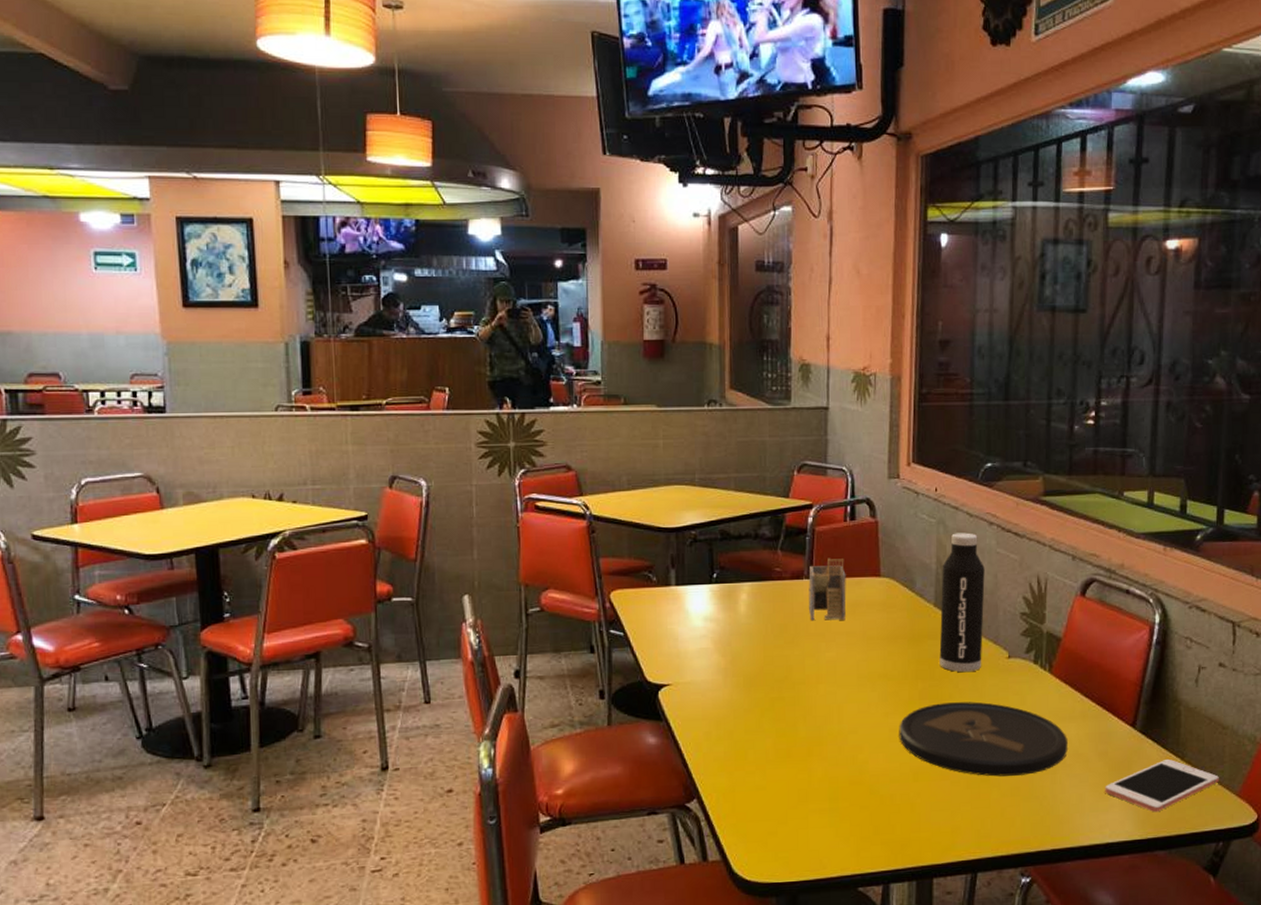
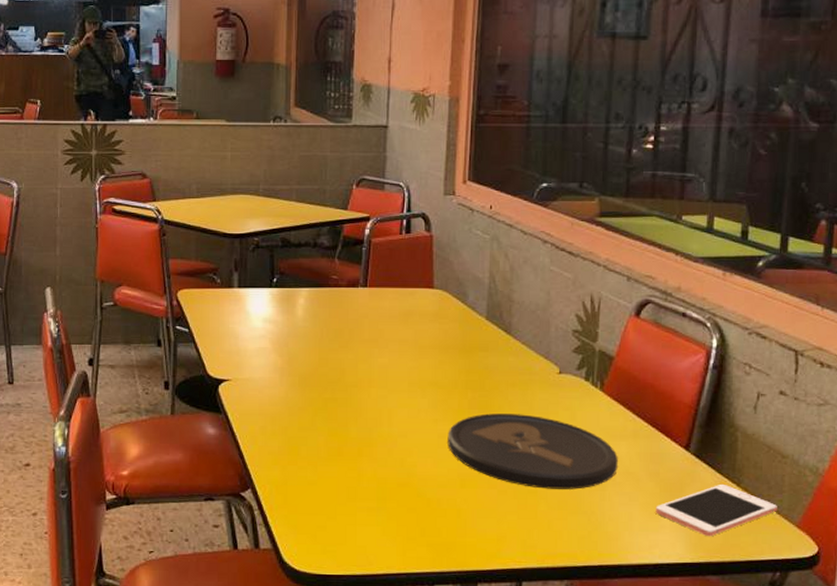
napkin holder: present [808,558,846,621] -> none [363,268,400,328]
water bottle: present [939,532,985,673] -> none [490,249,537,385]

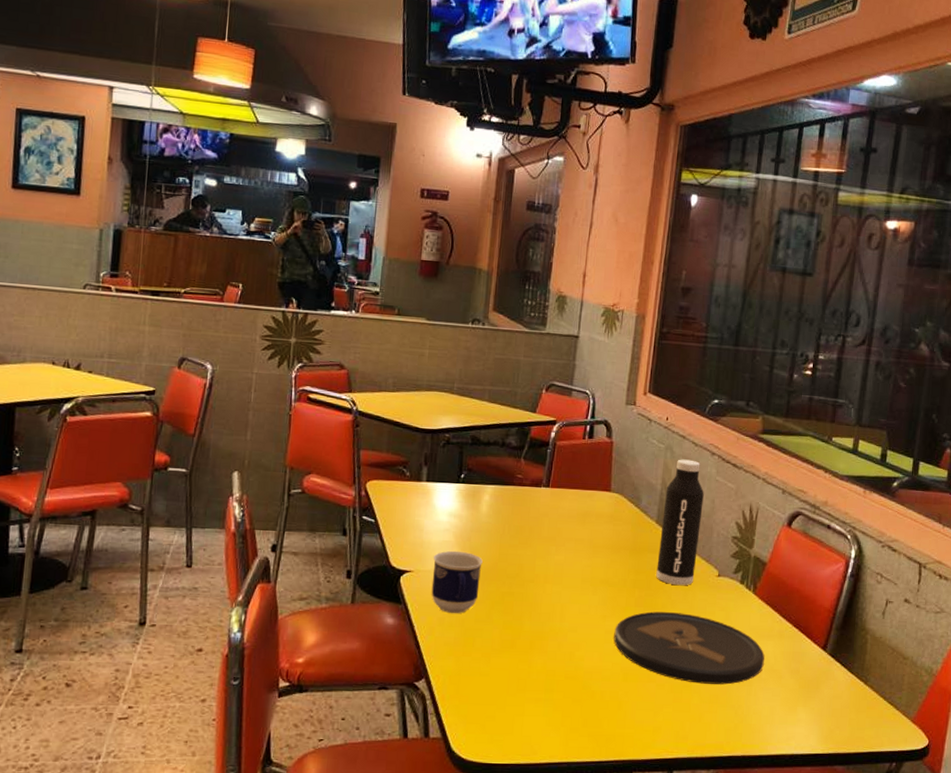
cup: none [251,357,302,422] -> present [431,550,483,614]
water bottle: none [490,249,537,385] -> present [656,459,704,586]
cell phone: present [655,483,777,537] -> none [794,681,897,730]

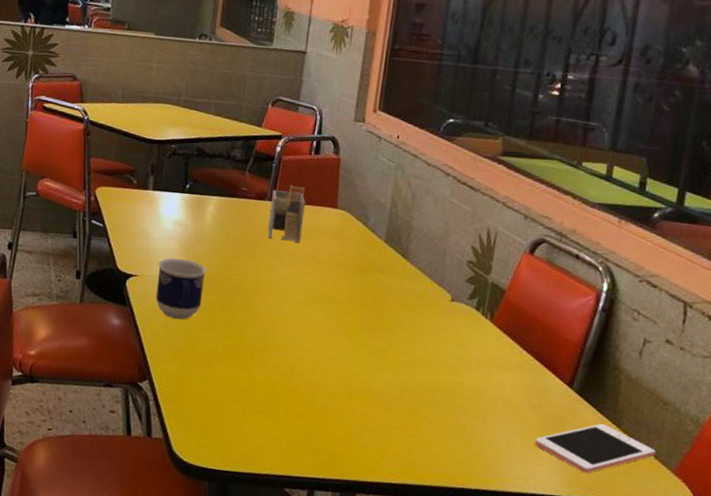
napkin holder: none [544,470,580,527] -> present [268,185,306,242]
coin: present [613,611,765,685] -> none [338,332,502,414]
water bottle: present [656,459,704,586] -> none [384,178,437,308]
cell phone: none [794,681,897,730] -> present [535,423,655,474]

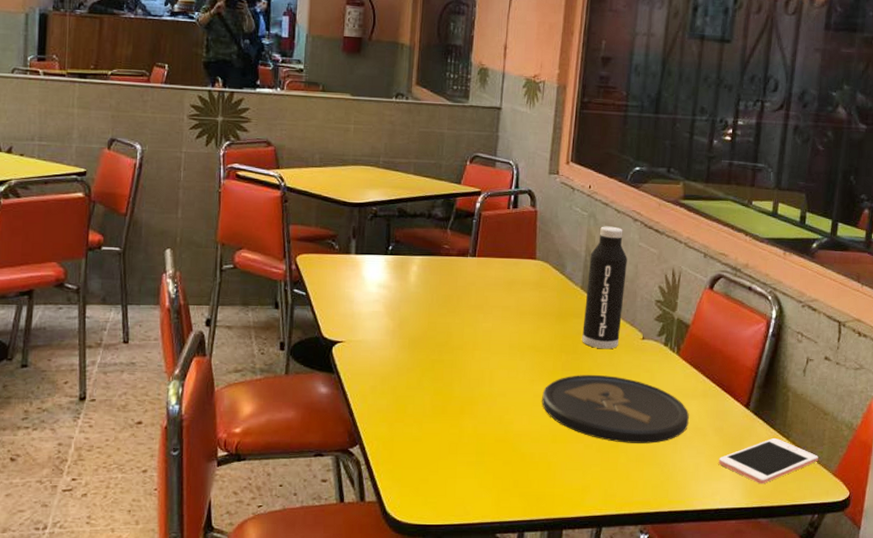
cup: present [155,258,206,320] -> none [363,320,412,382]
napkin holder: present [268,185,306,242] -> none [471,240,506,295]
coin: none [338,332,502,414] -> present [542,375,689,444]
water bottle: none [384,178,437,308] -> present [582,226,627,349]

